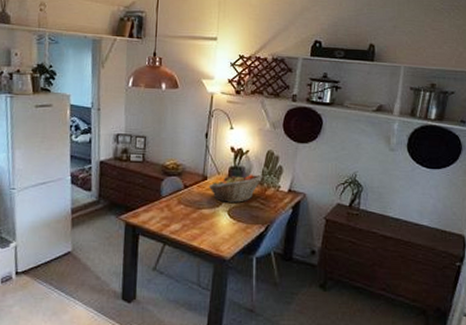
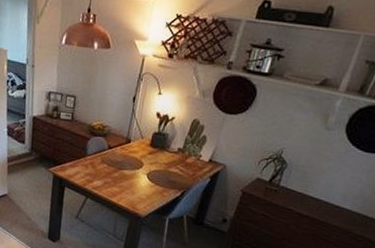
fruit basket: present [208,174,262,203] -> none [131,140,185,168]

